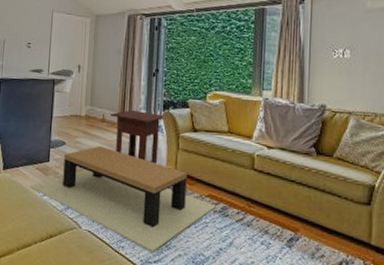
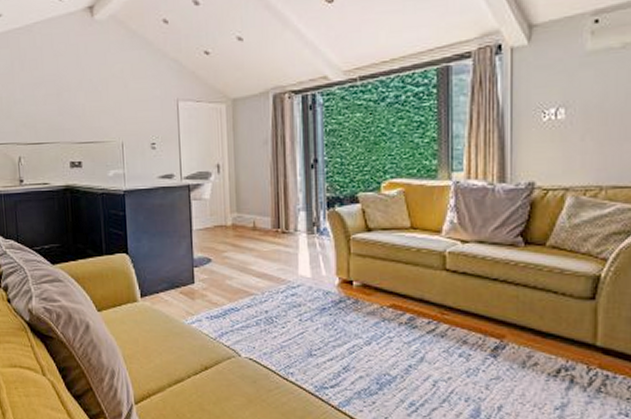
coffee table: present [30,146,216,253] -> none [175,260,401,377]
side table: present [110,109,164,164] -> none [263,212,329,274]

